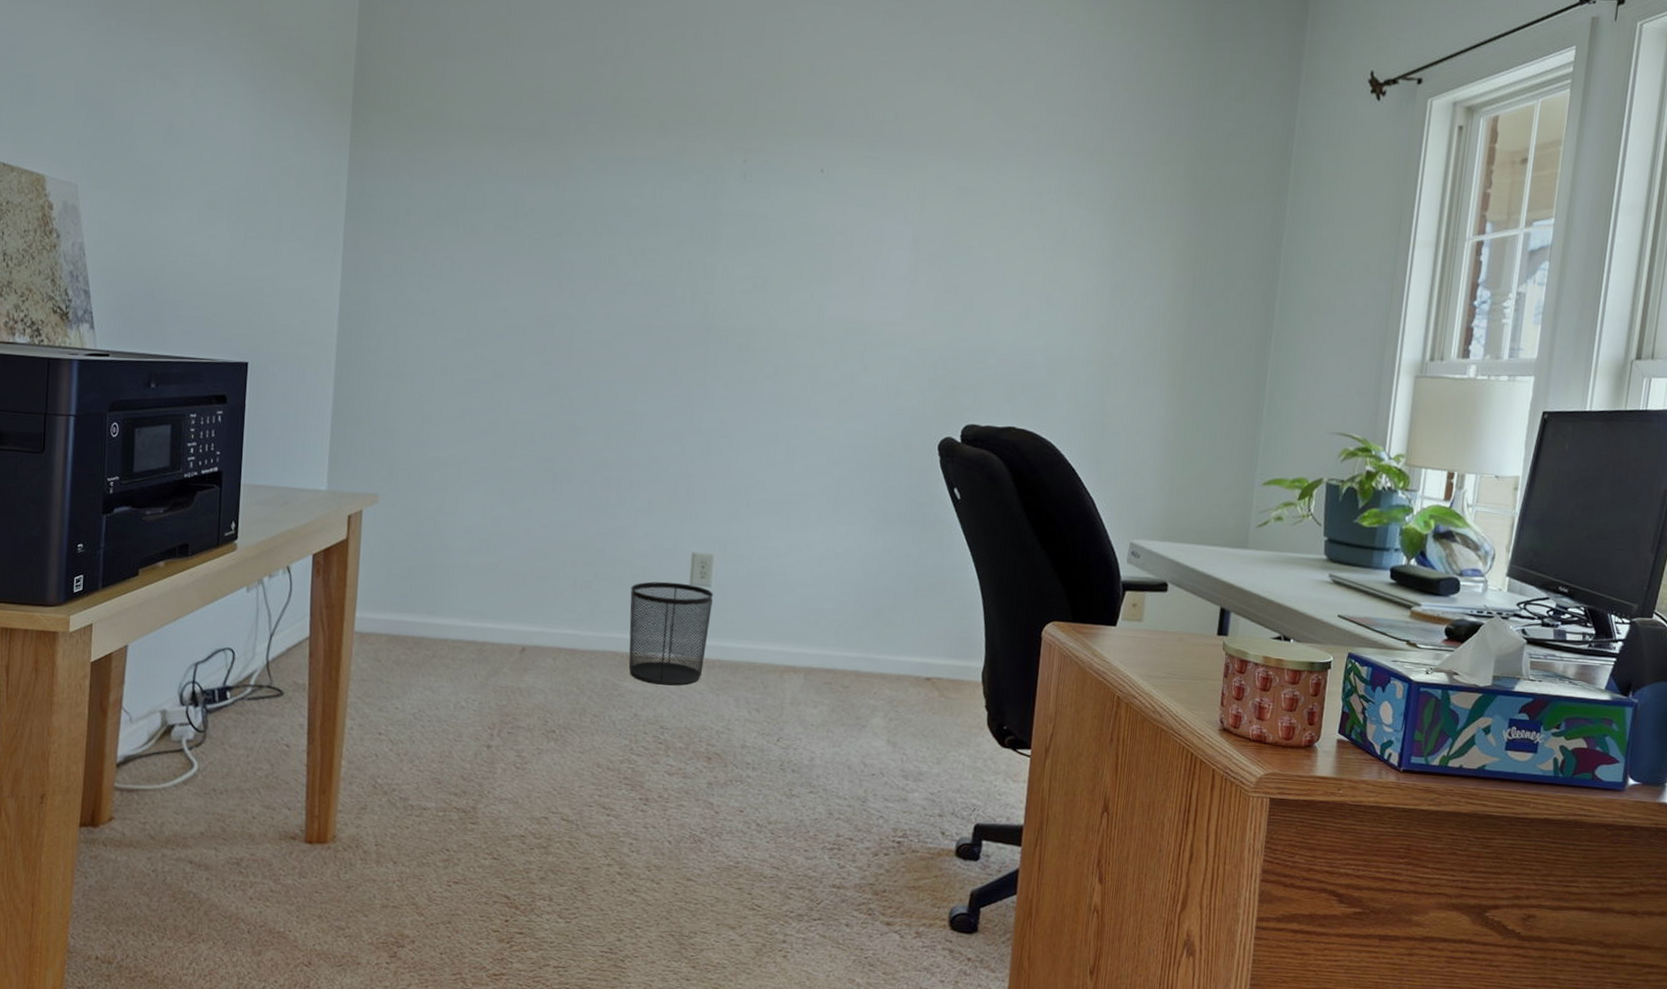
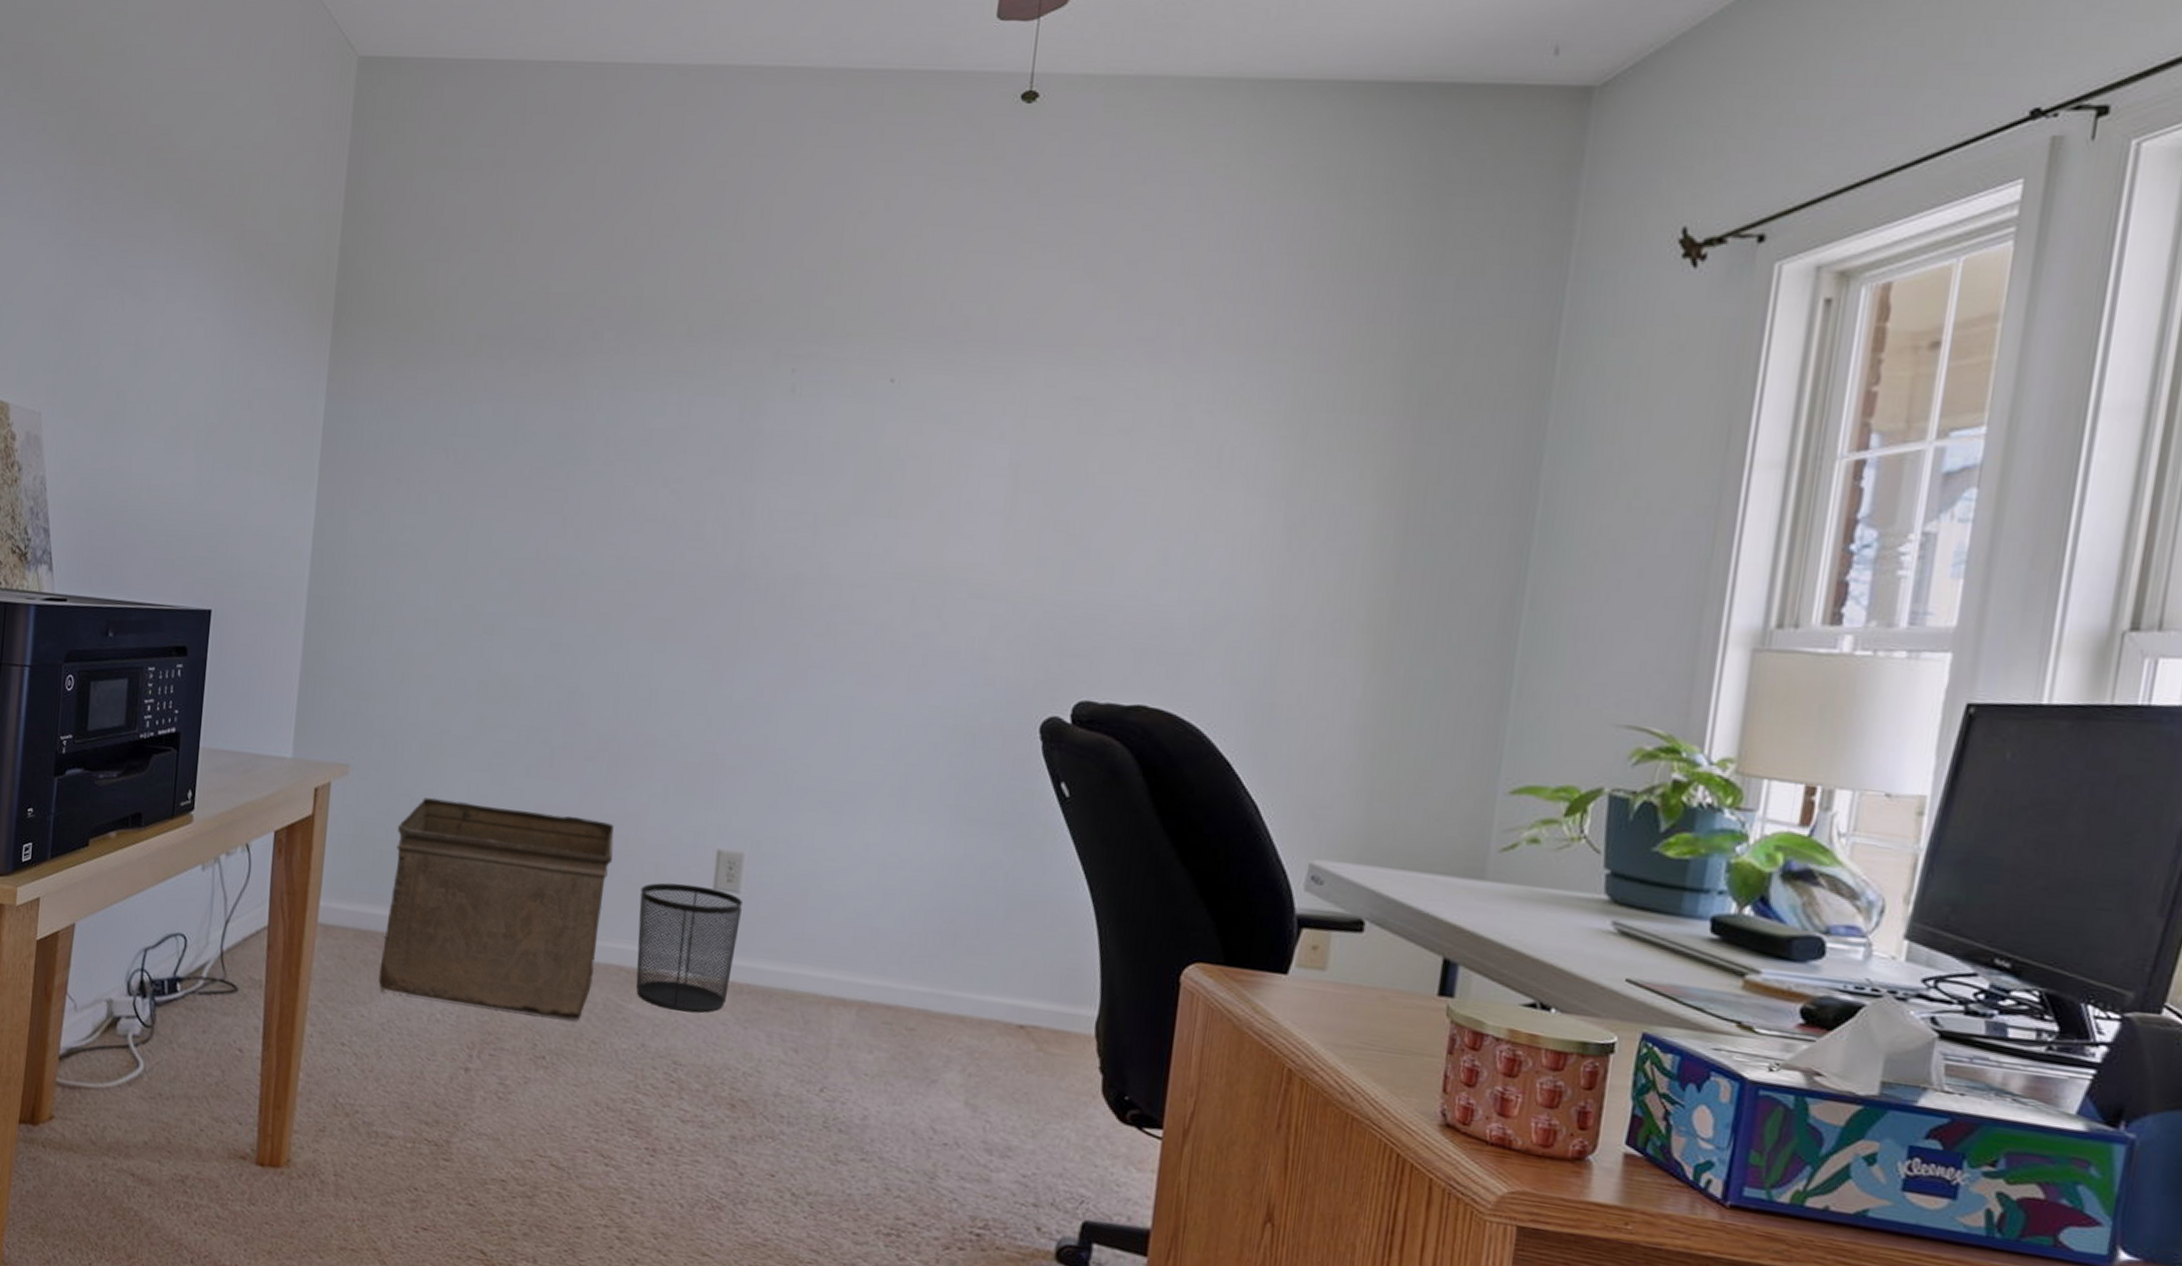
storage bin: none [410,519,608,700] -> present [378,797,614,1021]

